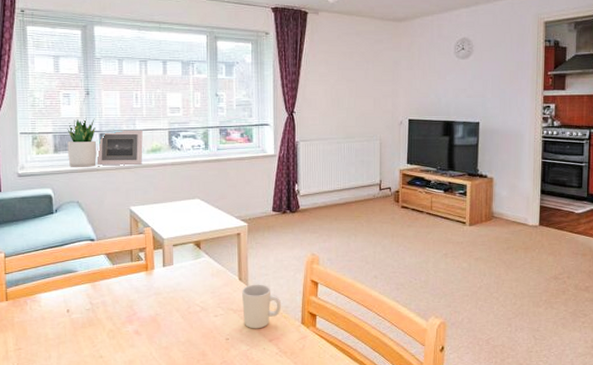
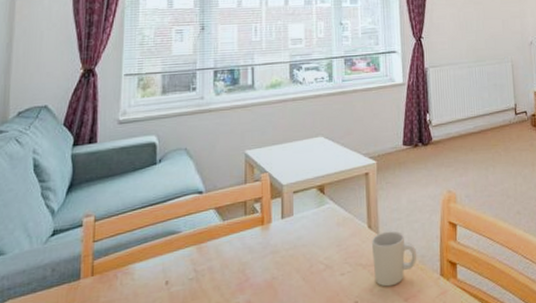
planter: present [67,117,96,168] -> none [177,54,210,111]
picture frame: present [96,130,143,165] -> none [209,64,261,105]

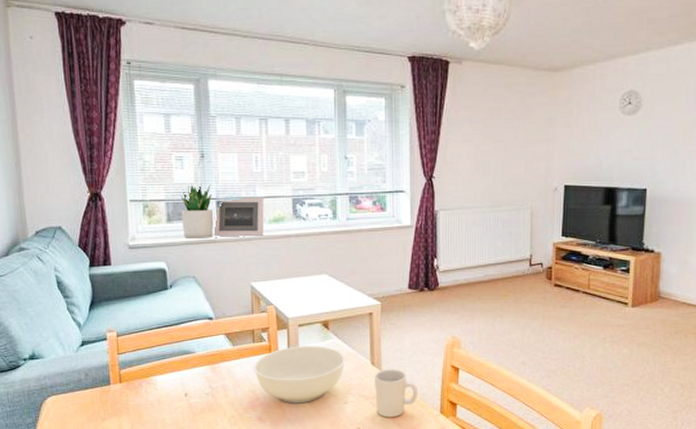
planter: none [177,54,210,111] -> present [180,183,214,240]
picture frame: none [209,64,261,105] -> present [213,197,264,236]
bowl: none [244,212,342,281] -> present [253,346,346,404]

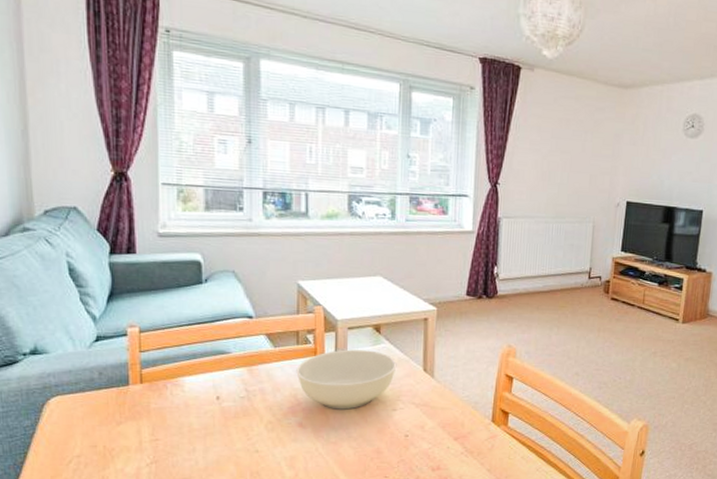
planter: present [180,183,214,240] -> none [222,170,258,232]
picture frame: present [213,197,264,236] -> none [258,188,317,232]
mug: present [375,369,418,418] -> none [426,376,471,426]

